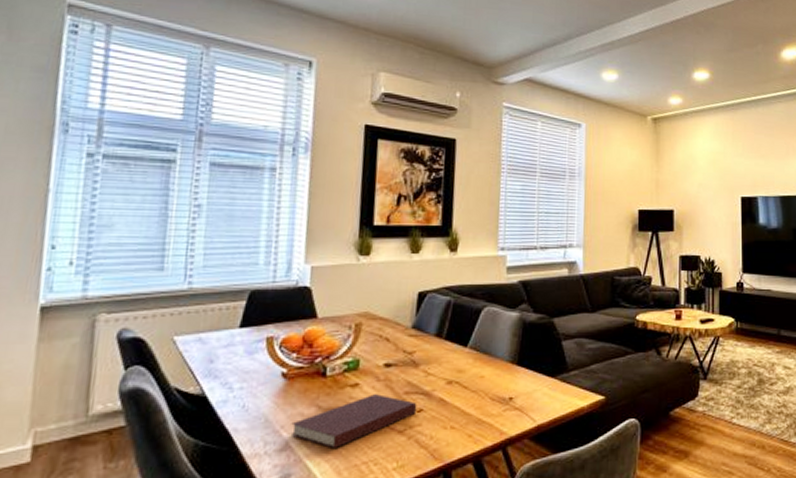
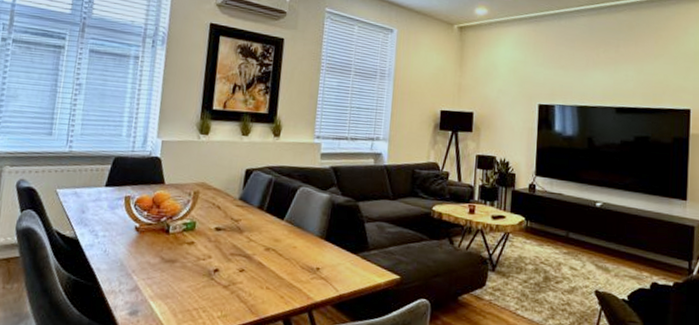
notebook: present [291,394,417,448] -> none [140,252,240,294]

